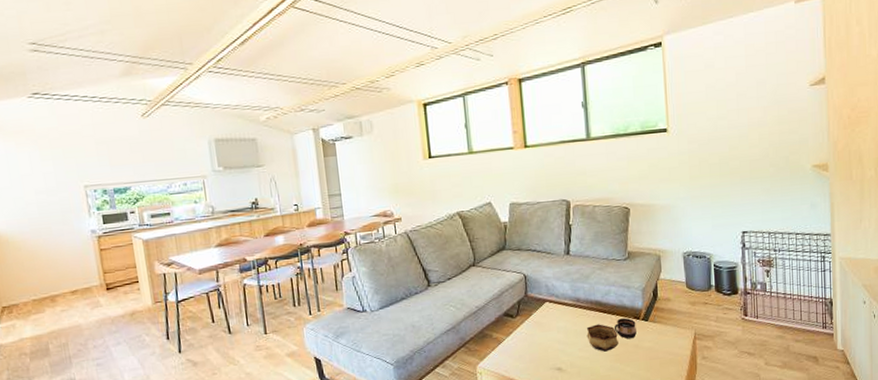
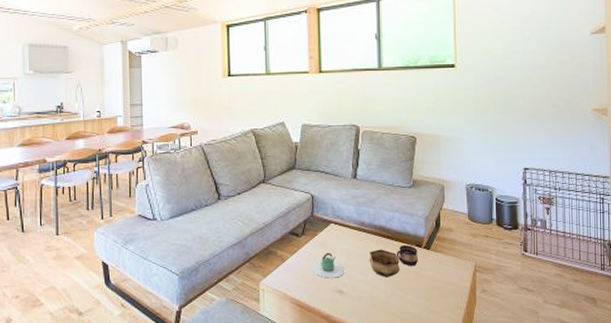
teapot: none [528,331,562,357] -> present [311,252,345,279]

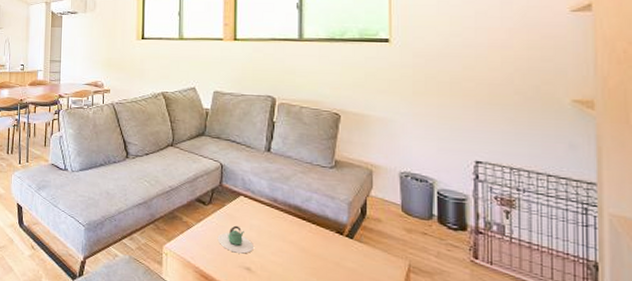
bowl: present [369,249,400,278] -> none [281,230,317,262]
cup: present [397,245,418,267] -> none [314,229,338,255]

